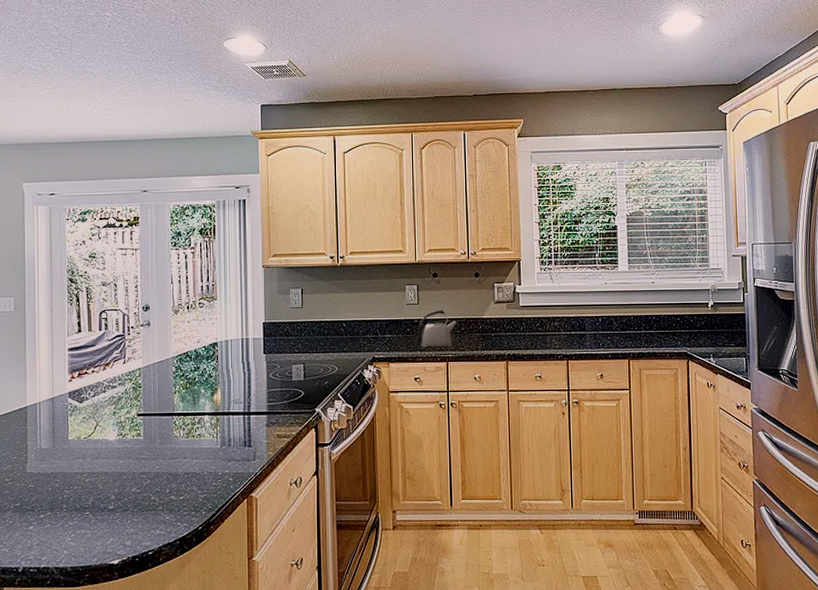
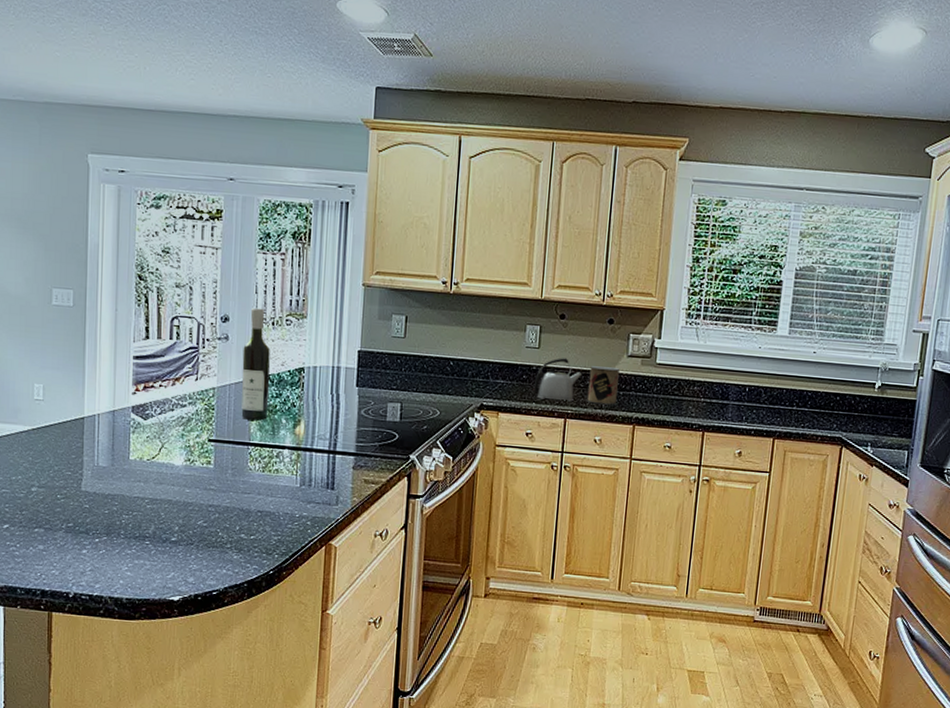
bottle: none [163,295,189,393] -> present [241,307,270,421]
tin can: none [463,313,489,346] -> present [587,365,619,406]

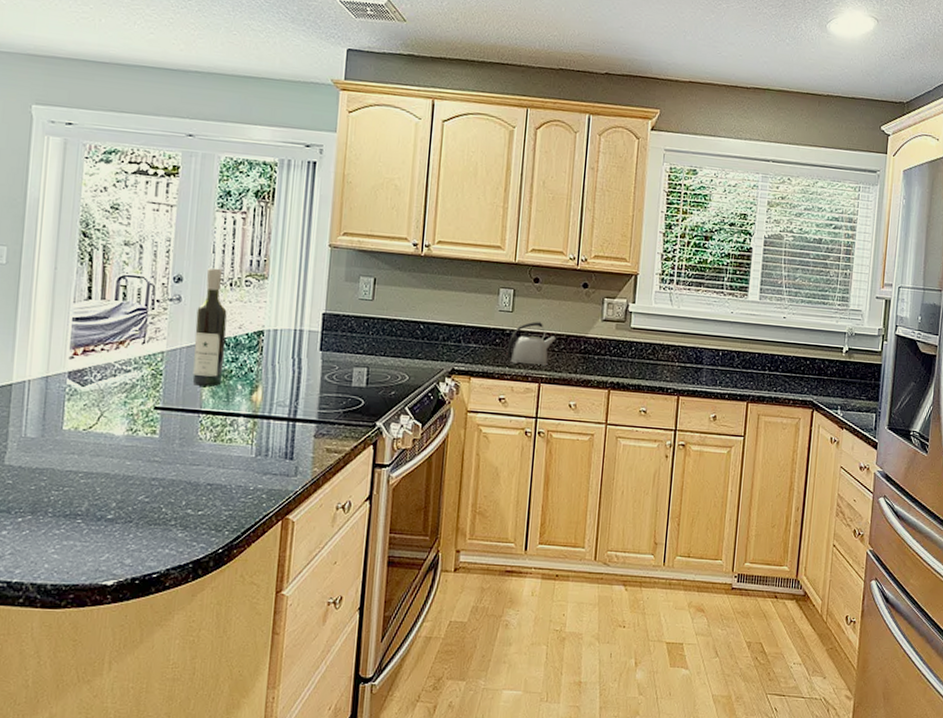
tin can: present [587,365,619,406] -> none [561,329,594,370]

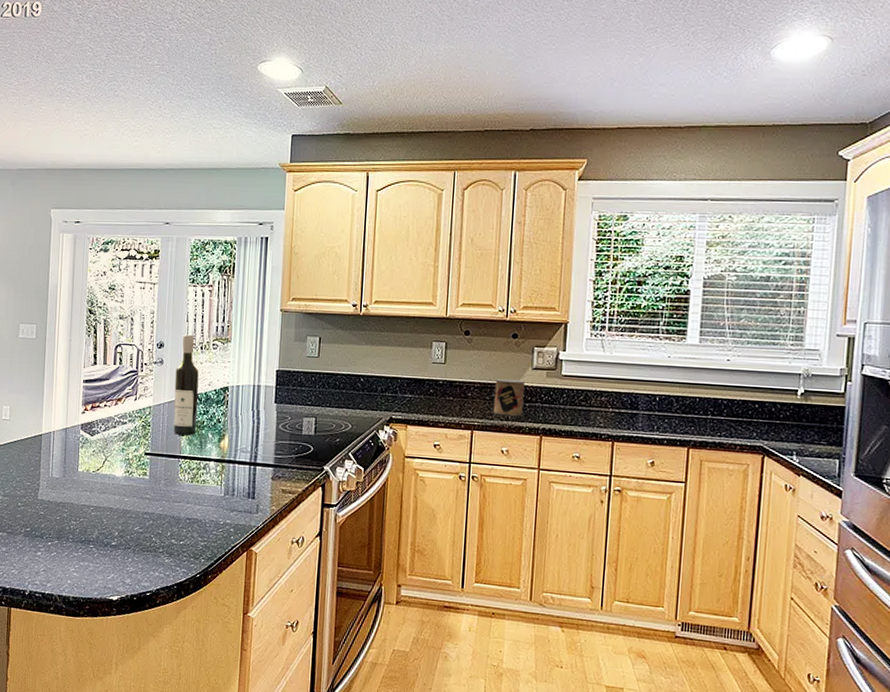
kettle: present [506,321,556,366] -> none [440,372,487,414]
tin can: none [561,329,594,370] -> present [493,378,525,417]

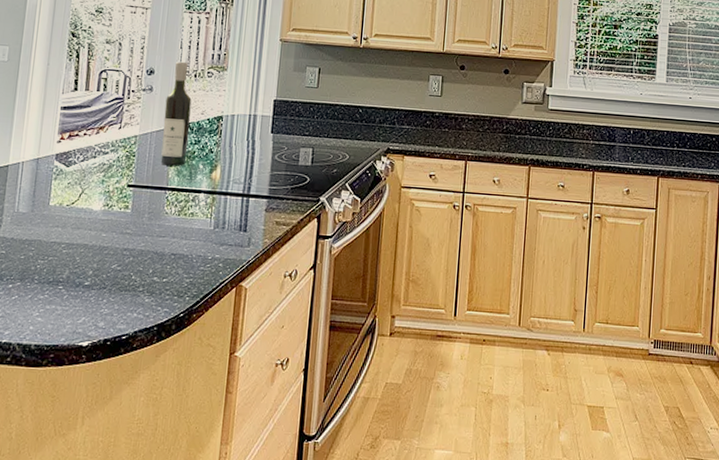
tin can: present [493,378,525,417] -> none [486,111,515,148]

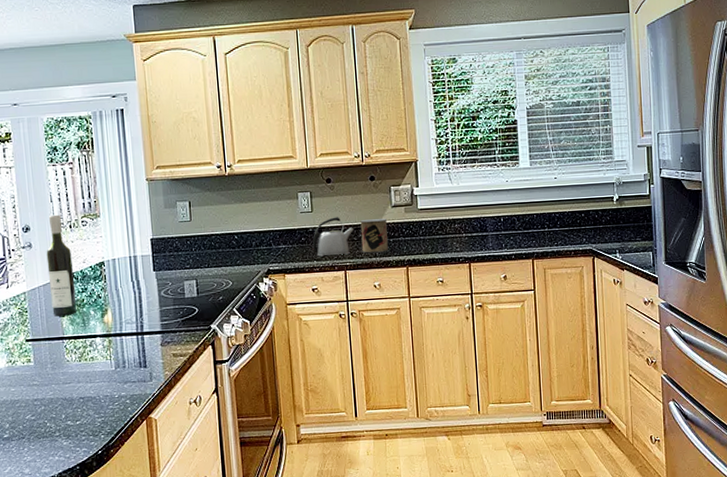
kettle: none [436,105,480,145] -> present [312,217,353,257]
tin can: none [486,111,515,148] -> present [360,218,388,254]

